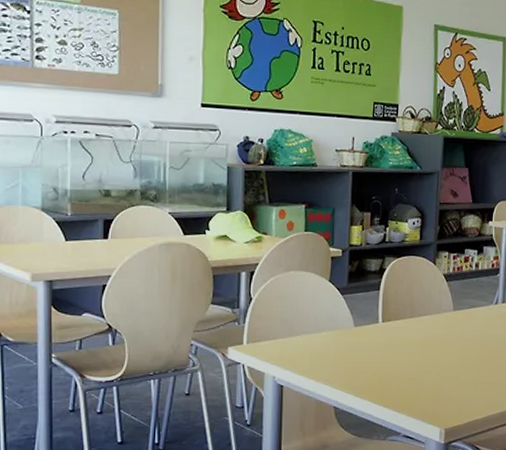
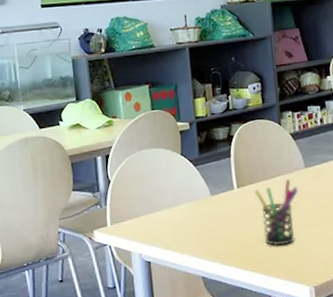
pen holder: none [399,320,444,385] -> present [255,179,299,246]

